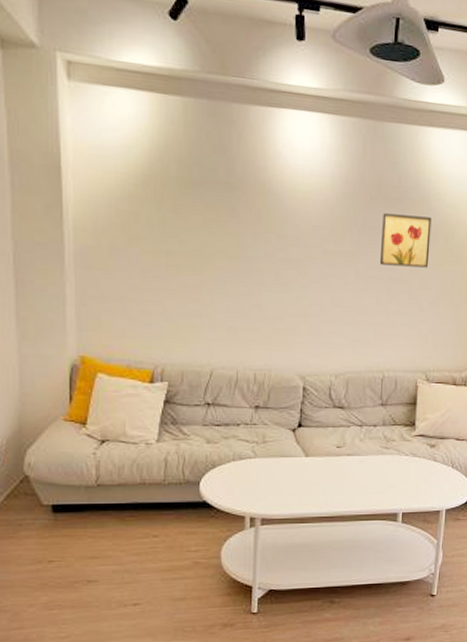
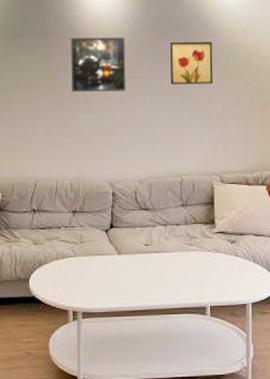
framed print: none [260,195,330,268] -> present [71,37,126,92]

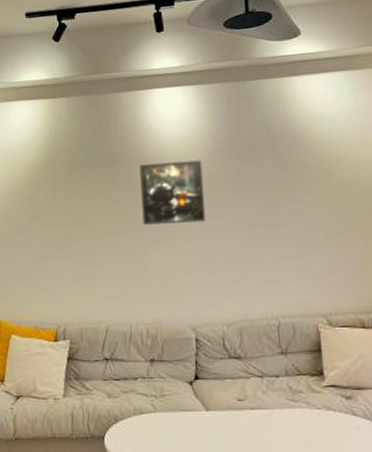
wall art: present [170,42,213,85] -> none [256,159,312,211]

